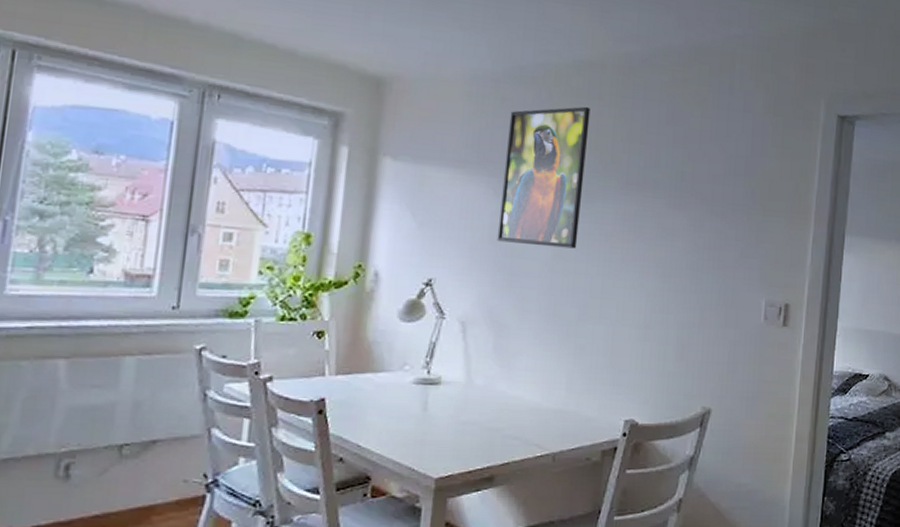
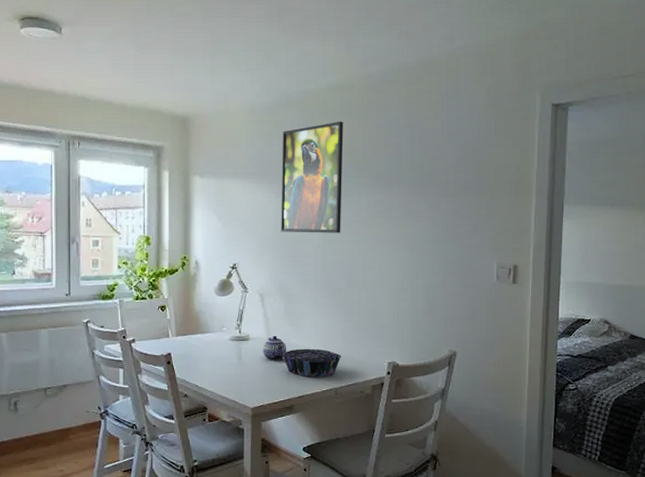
teapot: none [458,379,492,414] -> present [263,335,287,361]
decorative bowl: none [485,398,565,438] -> present [283,348,341,377]

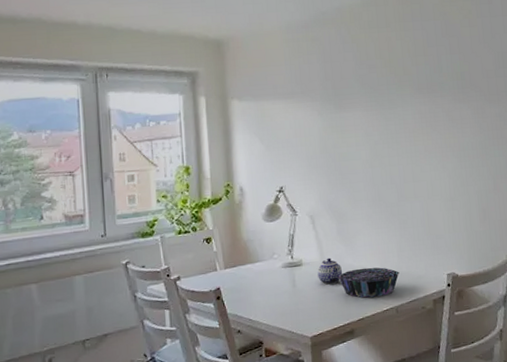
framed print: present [280,121,343,233] -> none [320,34,388,150]

